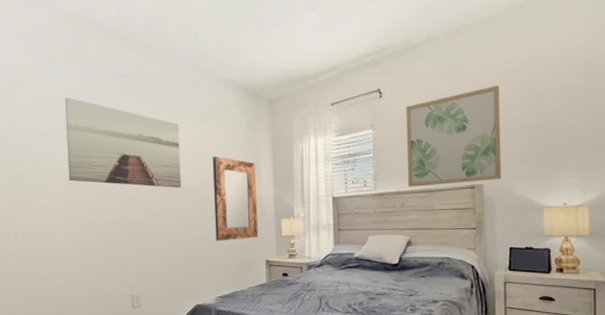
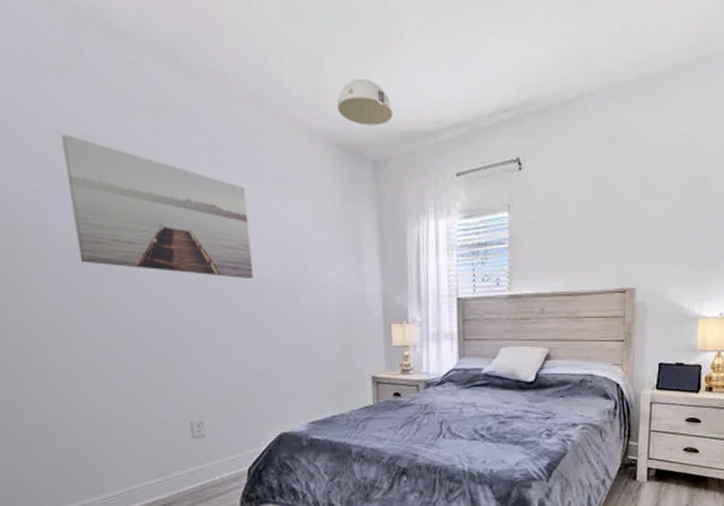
home mirror: present [212,156,258,241] -> none [295,236,362,351]
ceiling light: none [244,44,283,75] -> present [337,79,393,126]
wall art: present [406,85,502,187] -> none [549,164,662,288]

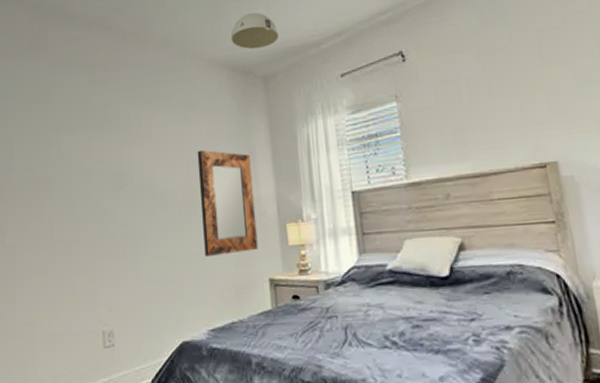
wall art: present [61,134,253,278] -> none [27,95,161,193]
home mirror: none [295,236,362,351] -> present [197,150,259,256]

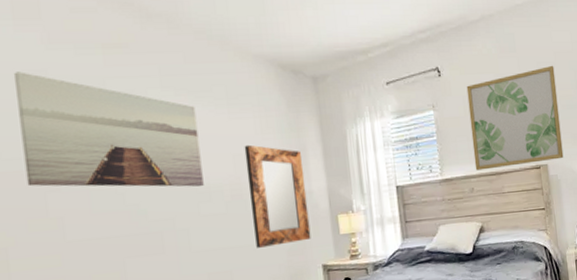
wall art: none [27,95,161,193] -> present [13,71,204,187]
ceiling light: present [231,12,279,50] -> none [278,13,327,49]
wall art: none [438,31,583,172] -> present [466,65,564,171]

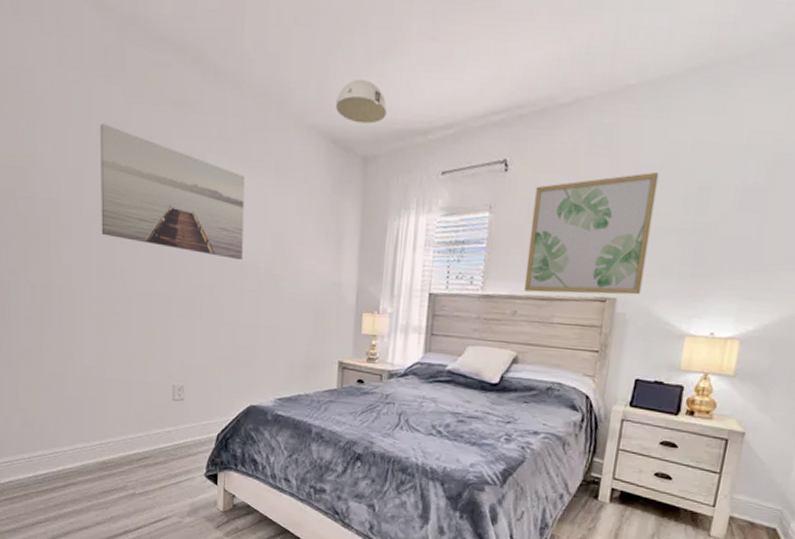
home mirror: present [244,144,311,248] -> none [280,223,338,334]
ceiling light: none [278,13,327,49] -> present [336,80,387,124]

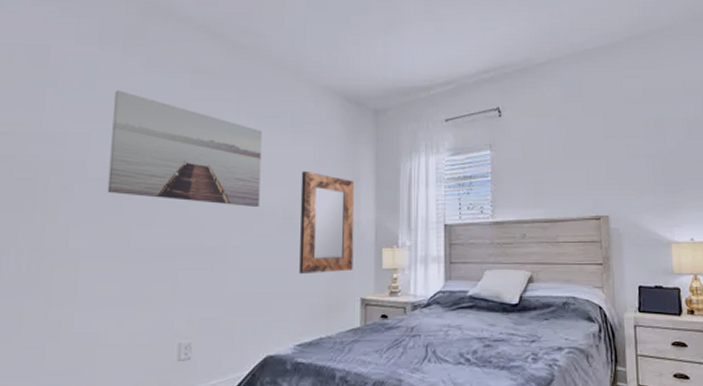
home mirror: none [280,223,338,334] -> present [299,170,355,274]
ceiling light: present [336,80,387,124] -> none [348,49,393,83]
wall art: present [524,171,659,295] -> none [527,112,628,216]

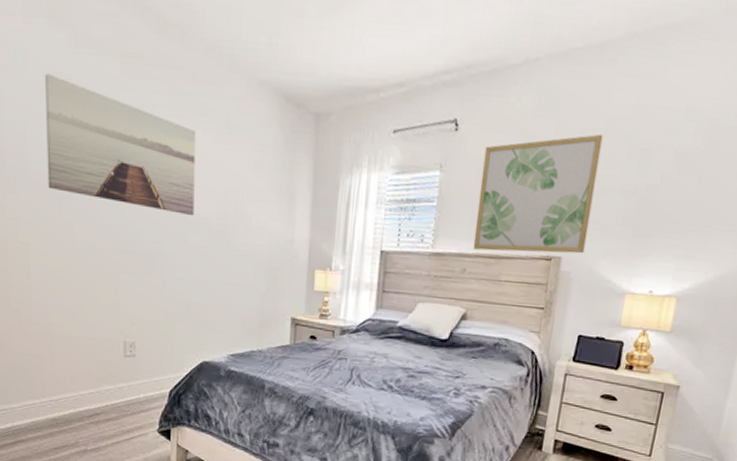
home mirror: present [299,170,355,274] -> none [233,179,290,290]
wall art: none [527,112,628,216] -> present [473,134,603,254]

